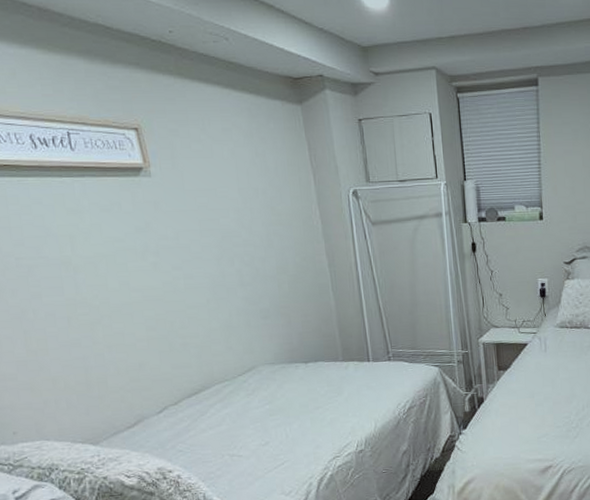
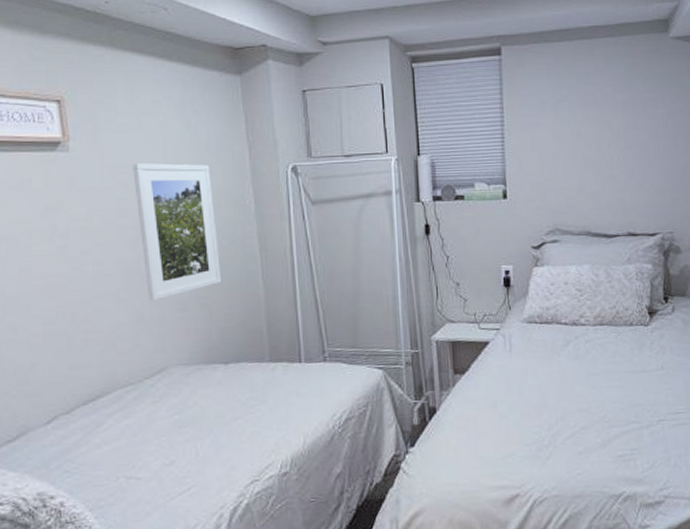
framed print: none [210,187,298,310] -> present [133,163,222,301]

